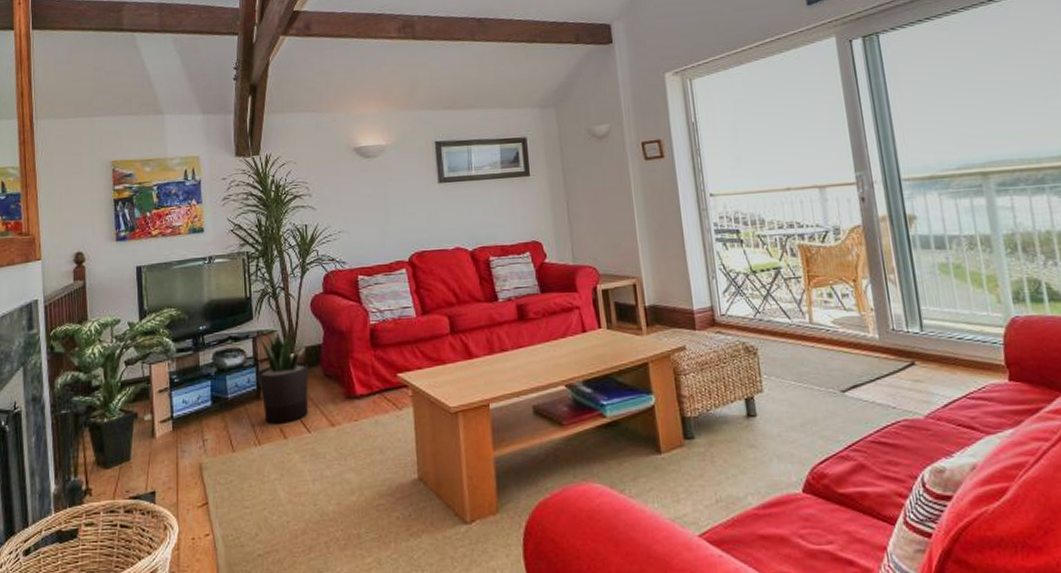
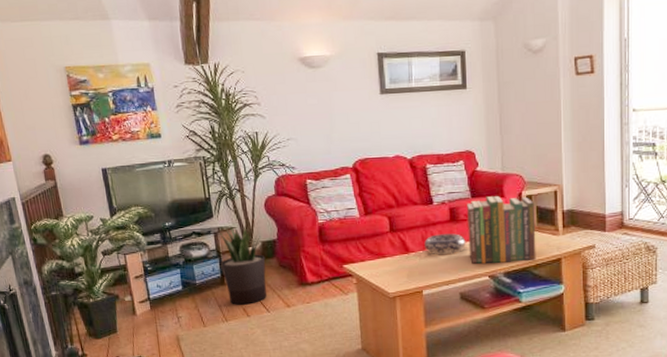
decorative bowl: none [488,335,537,360] -> present [423,233,466,254]
books: none [536,290,619,371] -> present [467,195,536,264]

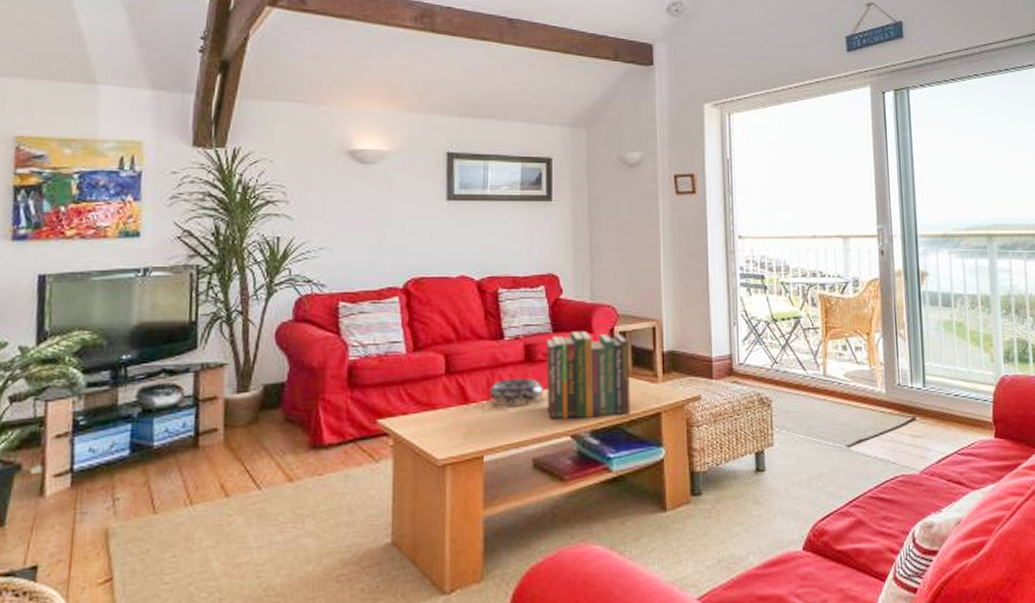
planter: present [220,226,268,305] -> none [196,362,266,479]

